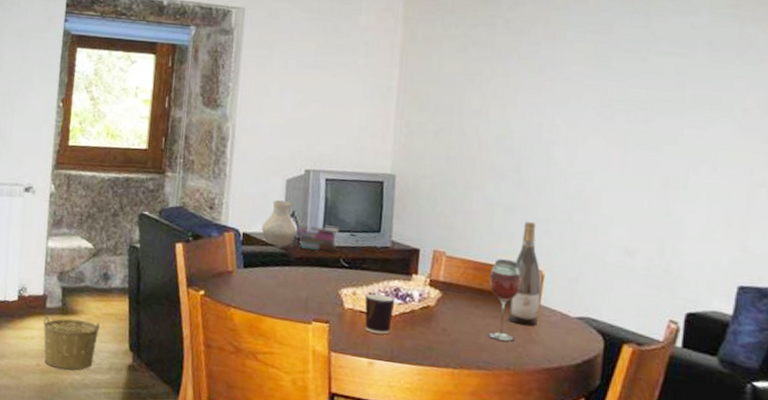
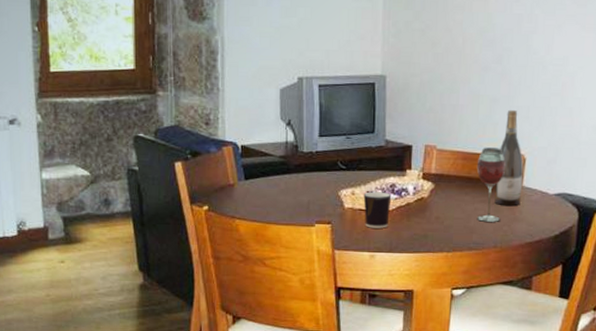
basket: present [43,315,100,371] -> none [48,246,107,297]
vase: present [261,200,297,247] -> none [259,110,294,156]
books: present [296,222,339,252] -> none [294,130,335,156]

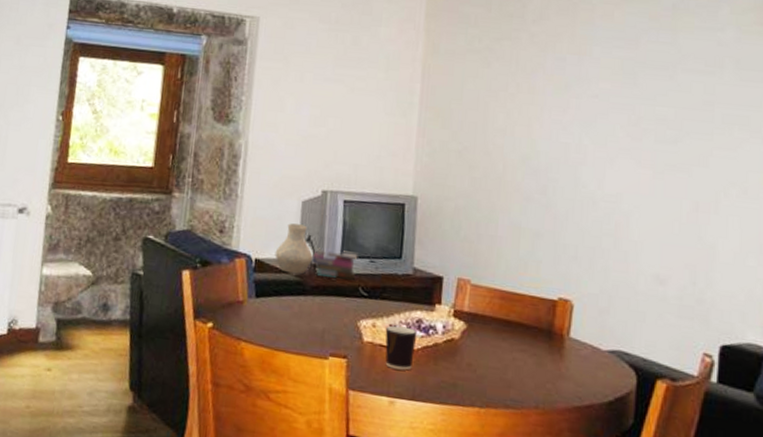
vase: none [259,110,294,156] -> present [275,223,313,274]
books: none [294,130,335,156] -> present [312,247,358,280]
wineglass: present [476,148,506,222] -> none [515,287,550,378]
wine bottle: present [494,109,524,207] -> none [536,246,571,360]

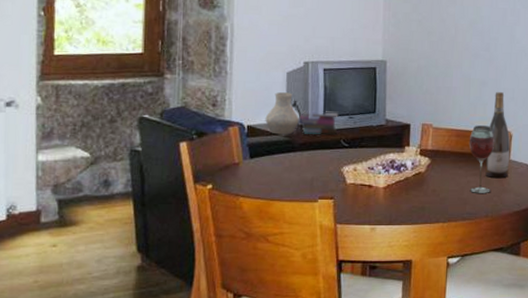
mug: present [385,325,418,371] -> none [364,167,391,202]
wineglass: none [515,287,550,378] -> present [469,125,494,193]
wine bottle: none [536,246,571,360] -> present [484,91,511,179]

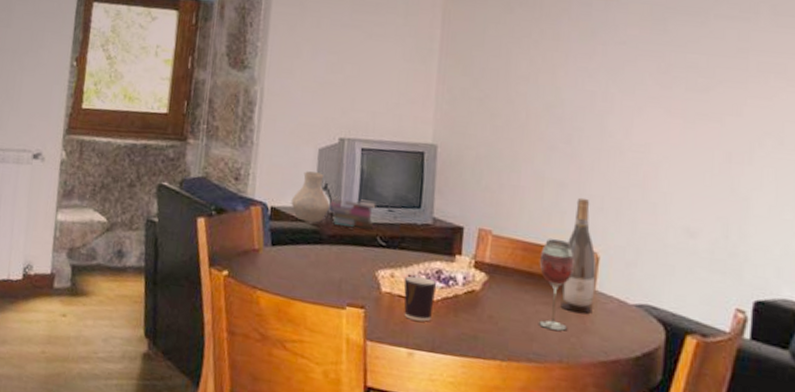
mug: none [364,167,391,202] -> present [403,275,437,322]

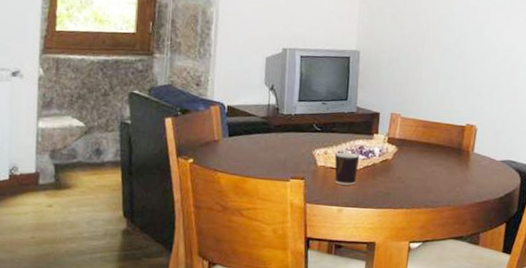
vase: present [291,171,330,223] -> none [244,76,276,117]
books: present [329,196,376,229] -> none [275,94,313,119]
wineglass: present [538,239,574,331] -> none [433,118,460,183]
wine bottle: present [560,197,597,314] -> none [449,86,475,170]

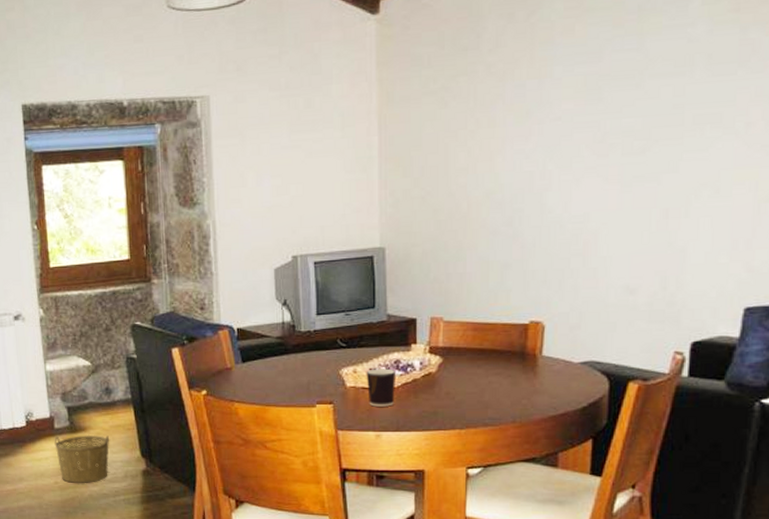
basket: none [36,191,94,240] -> present [54,434,110,484]

